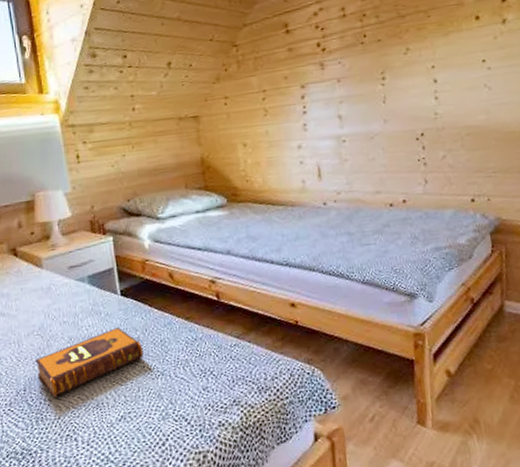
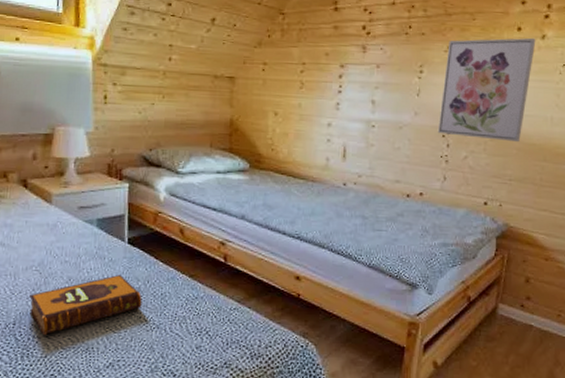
wall art: none [406,24,498,138] -> present [437,37,536,143]

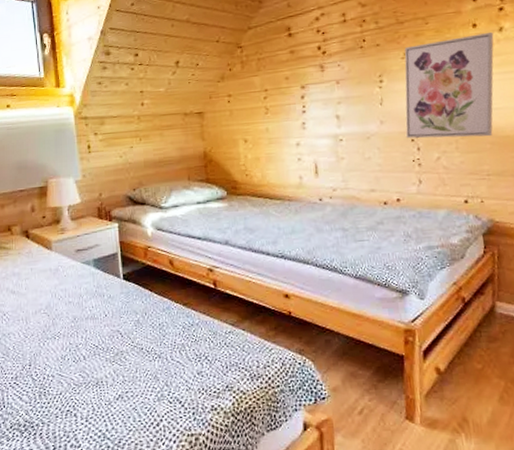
hardback book: present [29,275,142,336] -> none [41,310,142,374]

